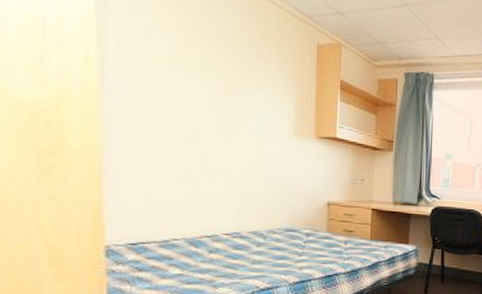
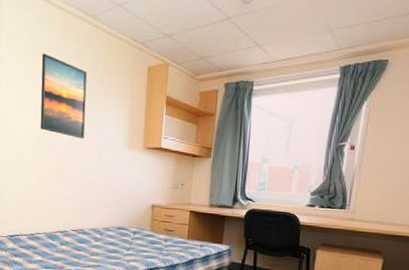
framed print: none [172,9,240,122] -> present [40,53,88,139]

